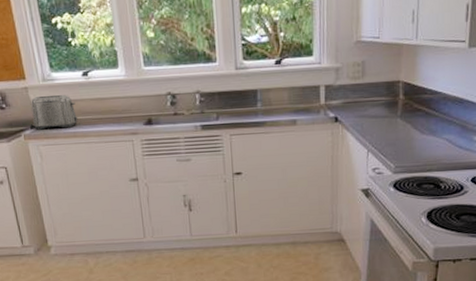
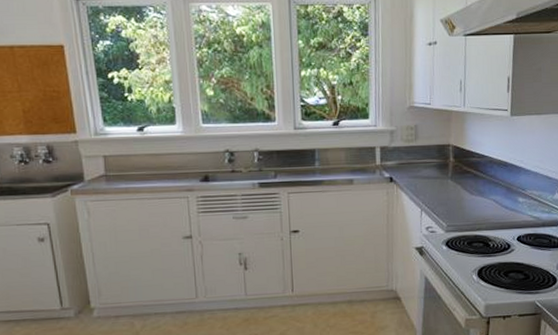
toaster: present [29,94,78,130] -> none [77,149,131,185]

